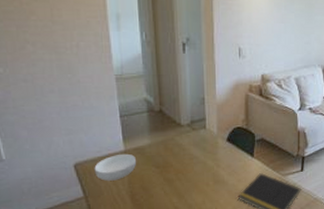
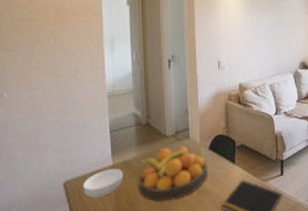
fruit bowl: none [152,136,225,188] -> present [138,146,208,202]

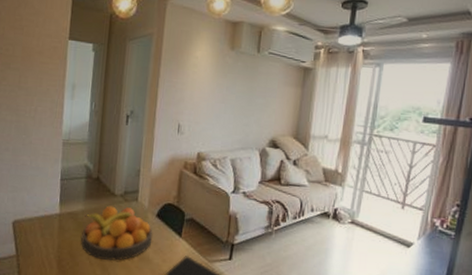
cereal bowl: present [83,168,123,198] -> none [29,216,68,243]

